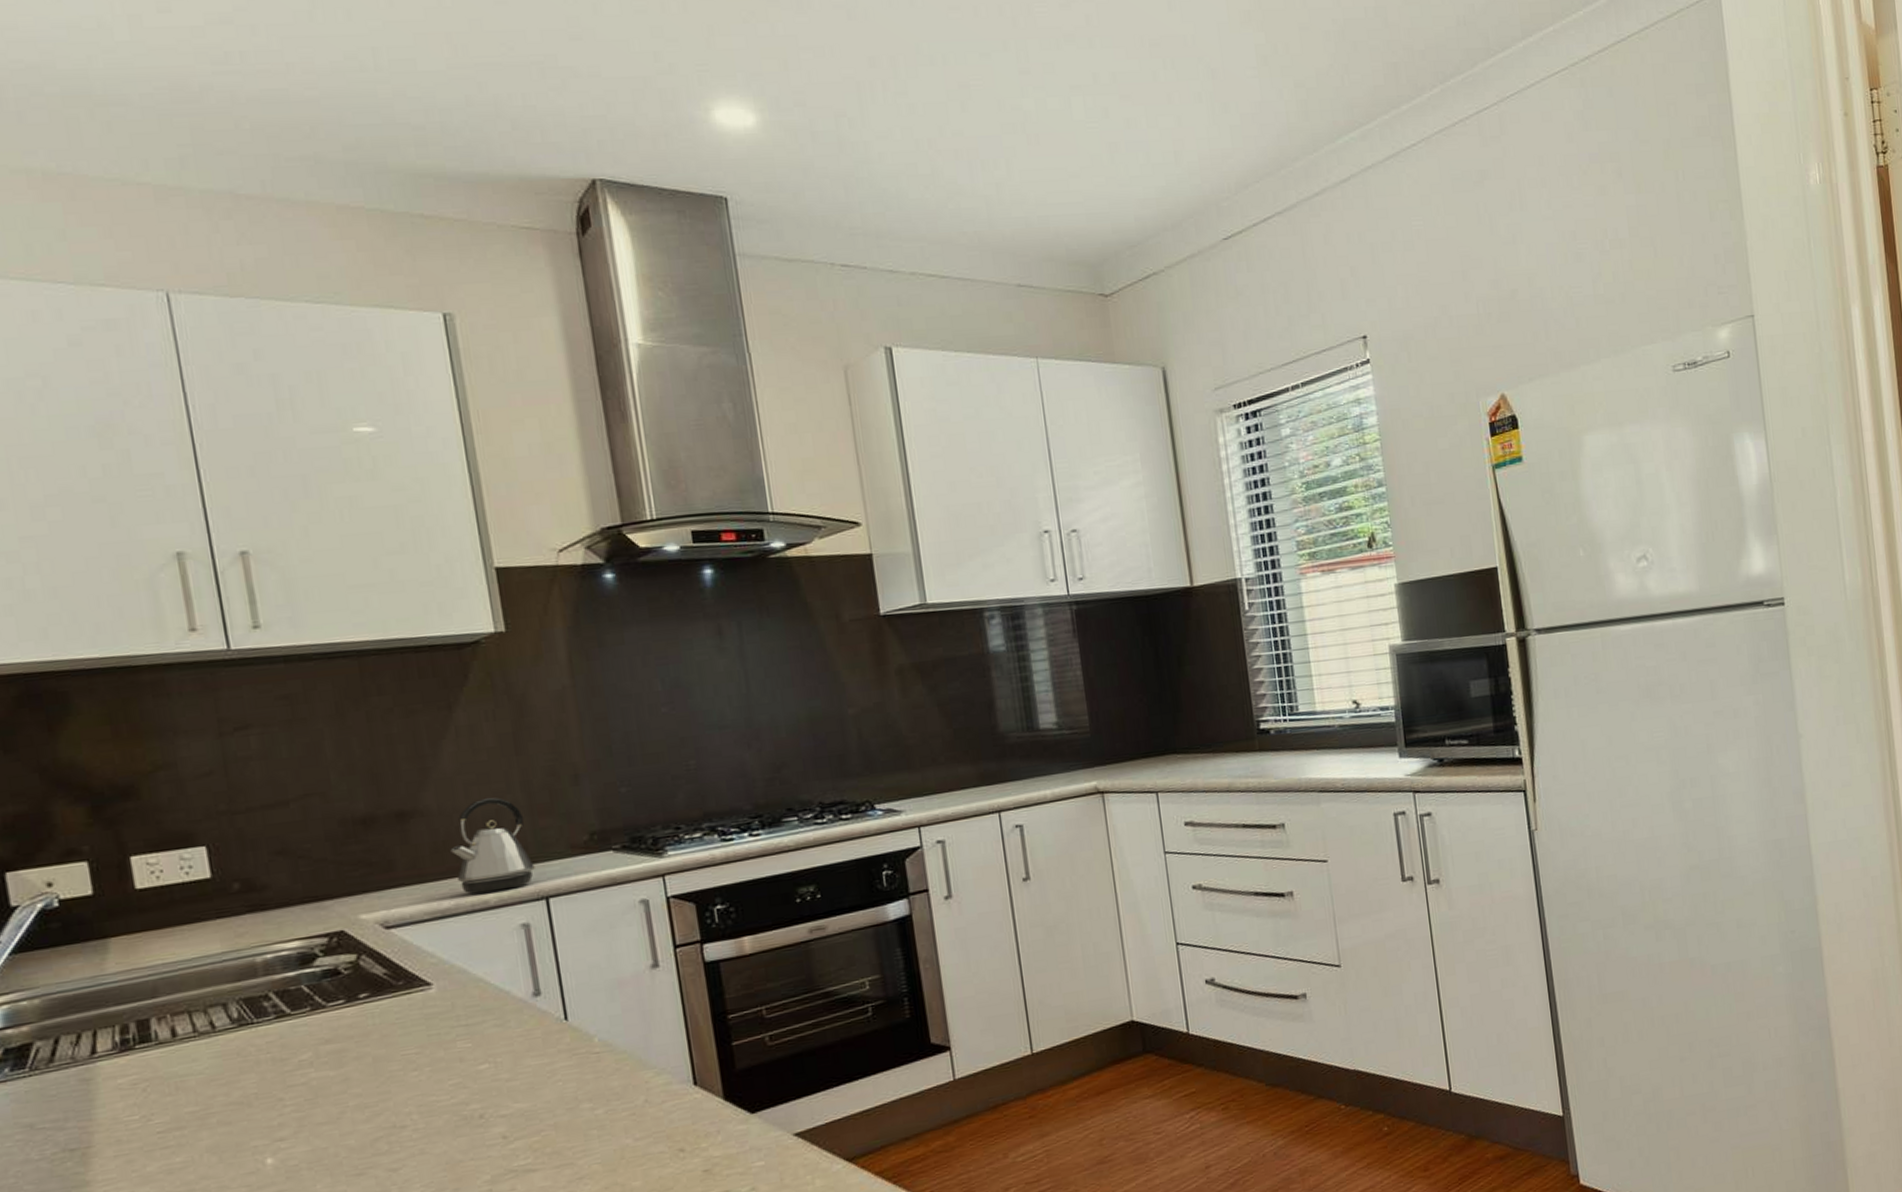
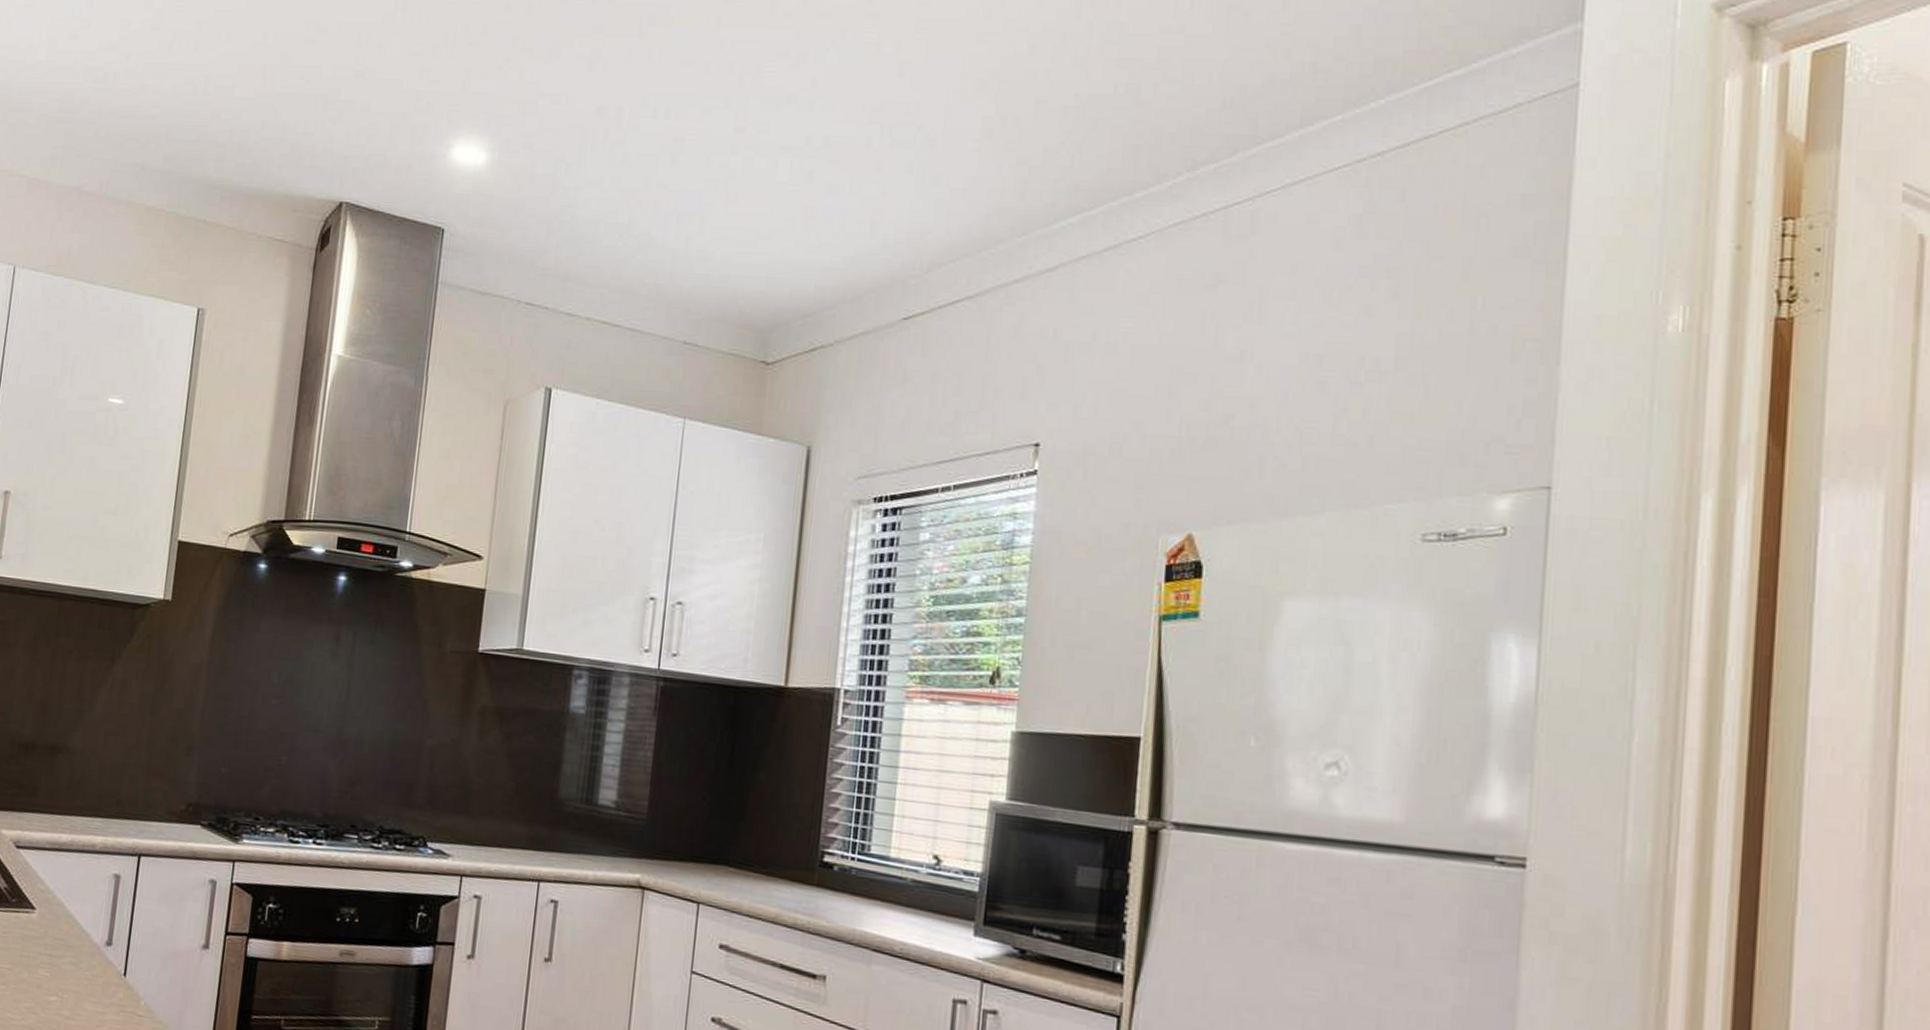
kettle: present [450,797,535,894] -> none [79,749,142,840]

